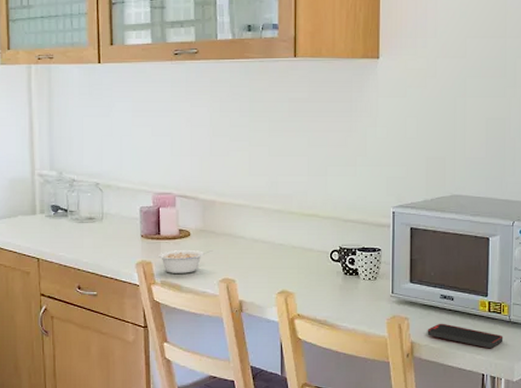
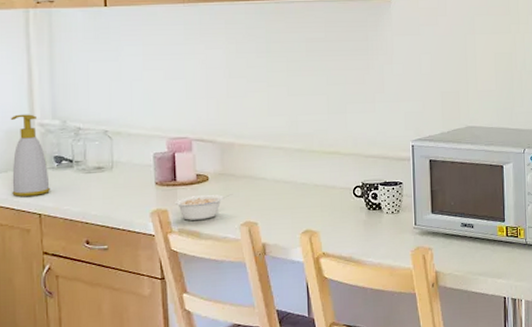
soap bottle: none [13,164,47,241] -> present [10,114,50,197]
smartphone: present [427,323,504,348] -> none [450,250,522,271]

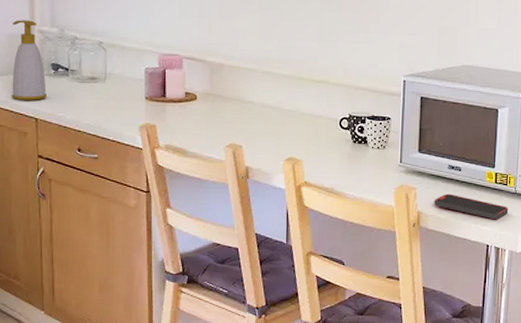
legume: present [175,194,233,221] -> none [163,114,220,138]
smartphone: none [450,250,522,271] -> present [434,193,509,219]

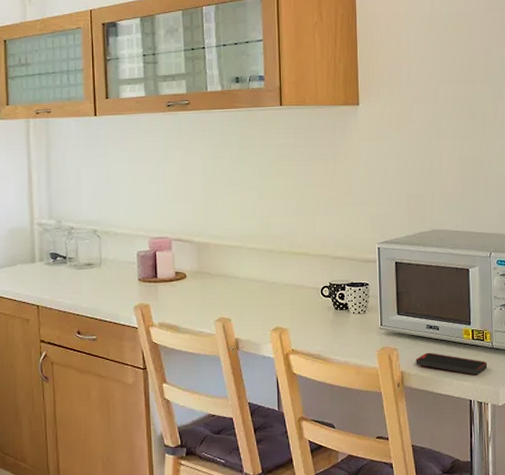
soap bottle: present [12,20,46,100] -> none [13,214,47,289]

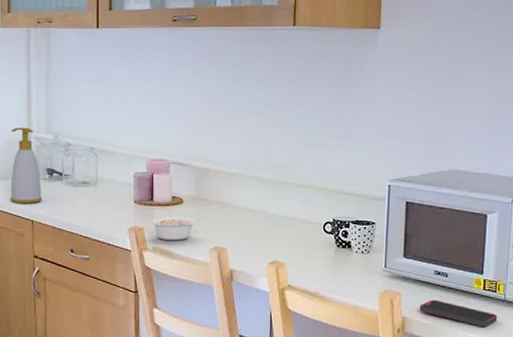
soap bottle: none [13,214,47,289] -> present [10,127,42,203]
legume: none [156,291,209,315] -> present [151,217,205,241]

